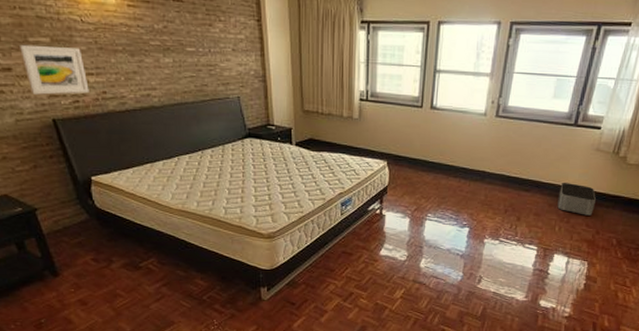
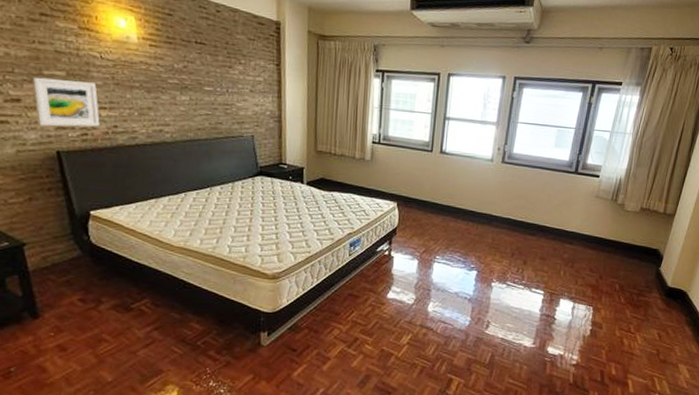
storage bin: present [557,183,596,216] -> none [562,228,598,260]

